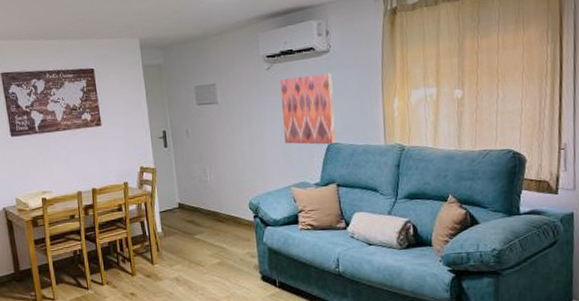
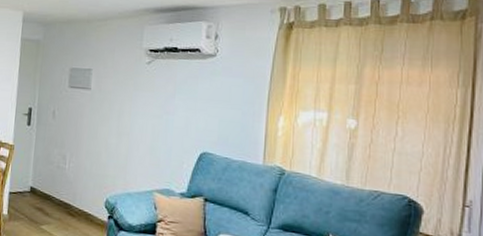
wall art: present [280,72,336,145] -> none [155,76,215,154]

